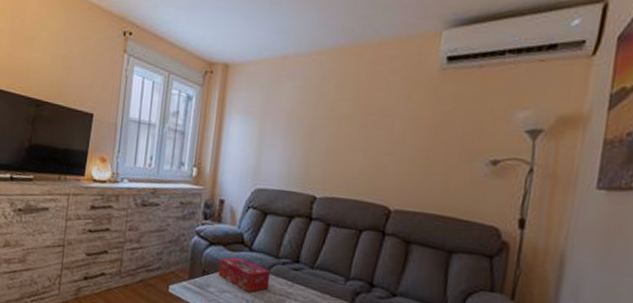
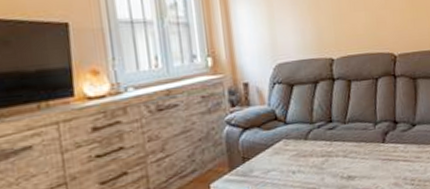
tissue box: present [217,257,271,293] -> none [257,133,311,164]

